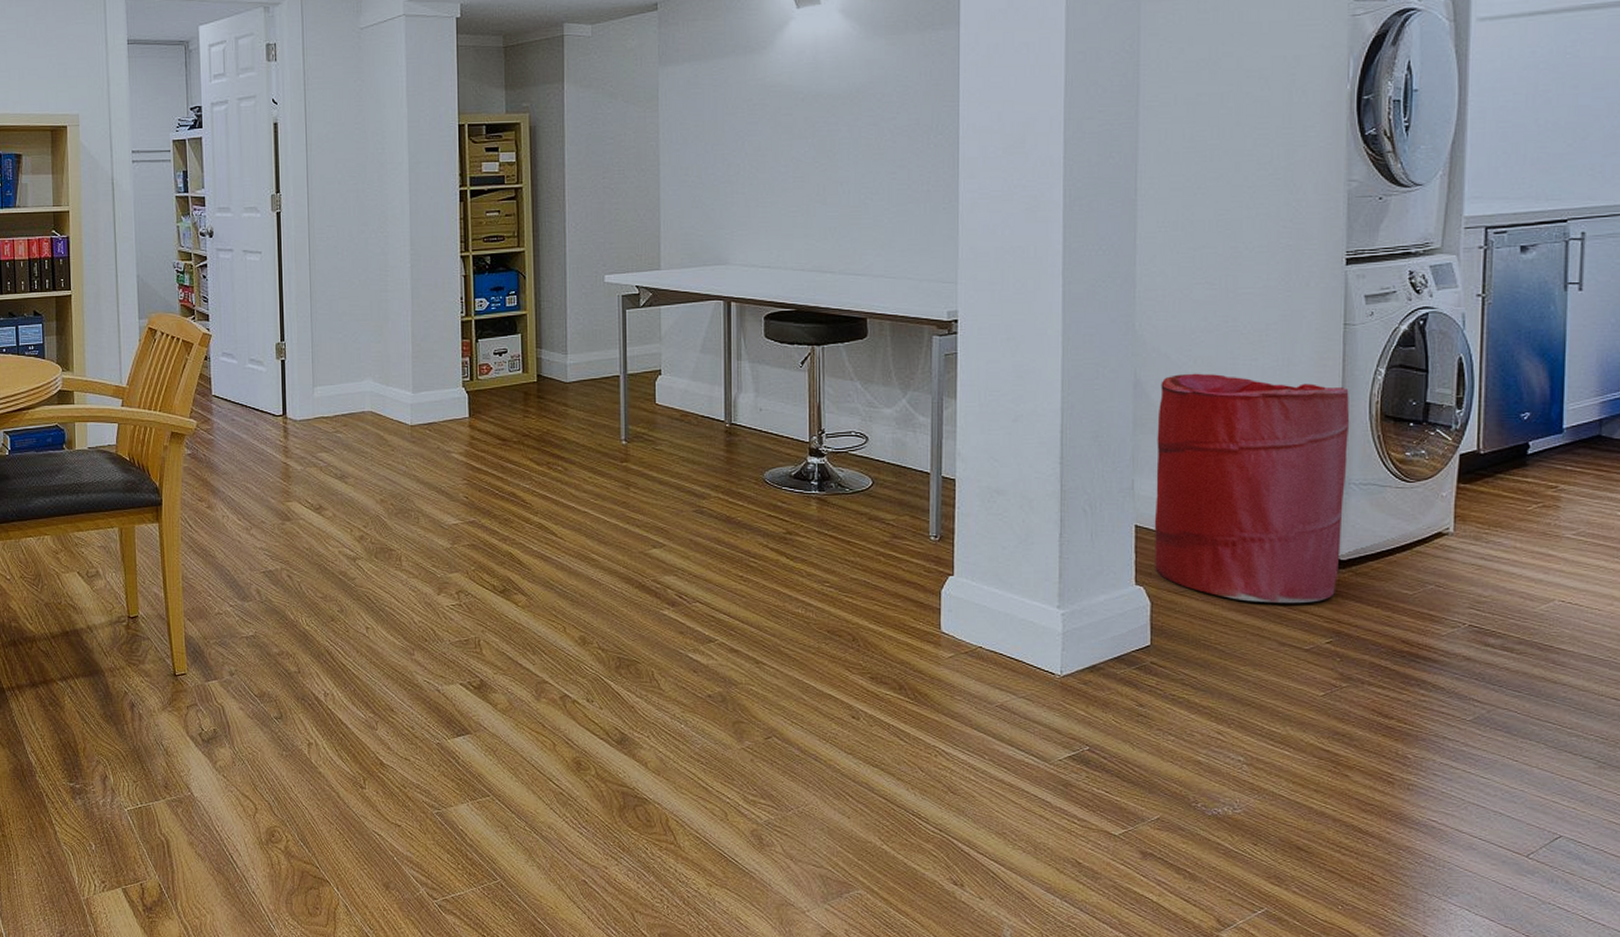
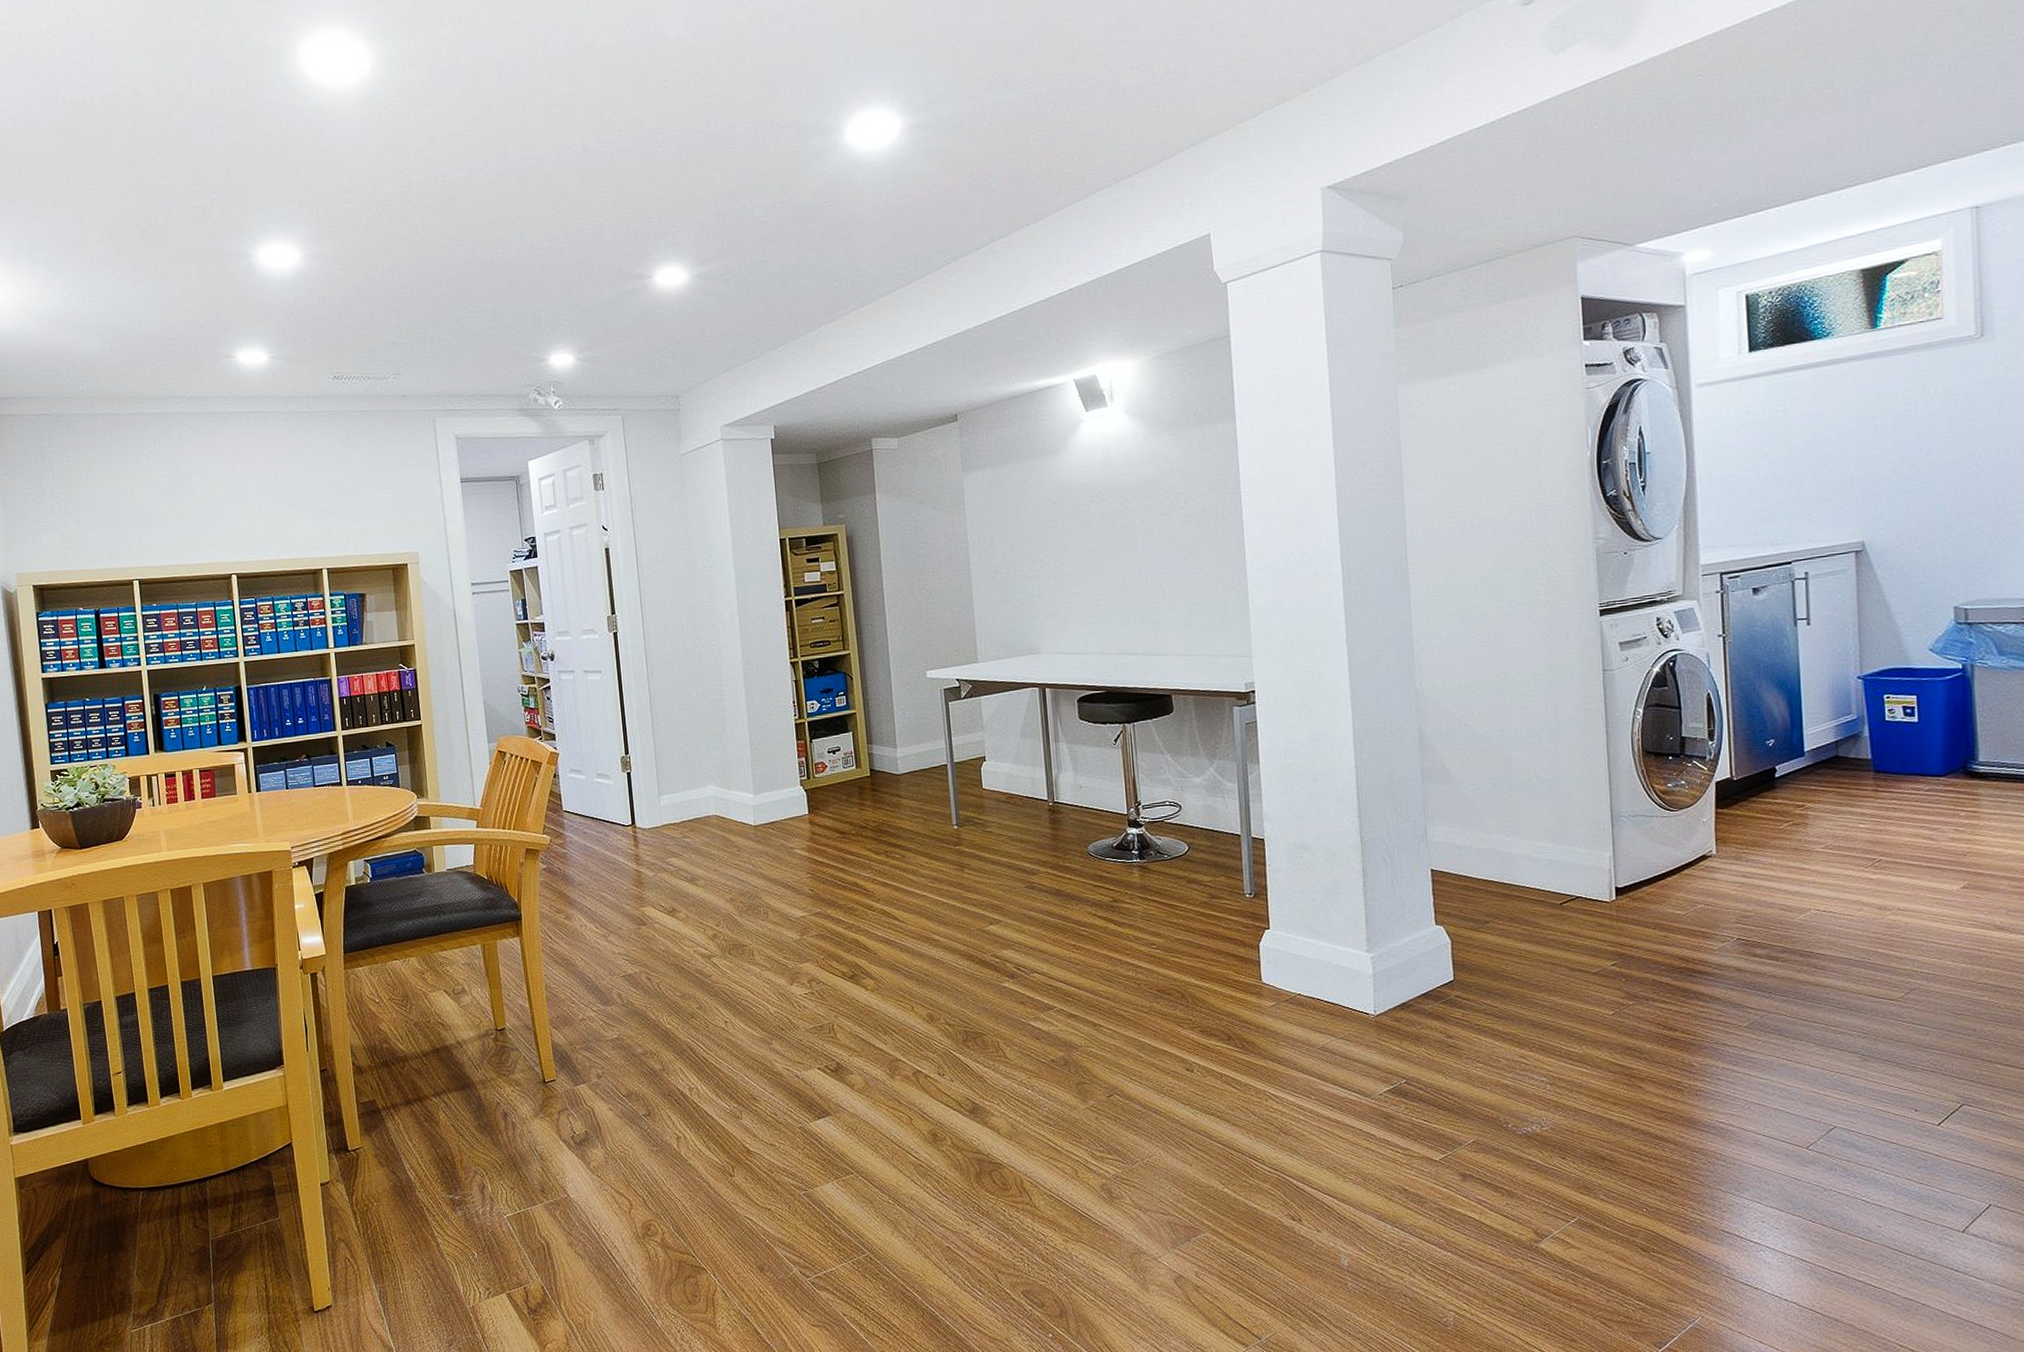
laundry hamper: present [1154,373,1350,604] -> none [1443,724,1617,933]

